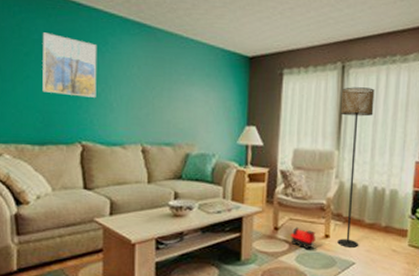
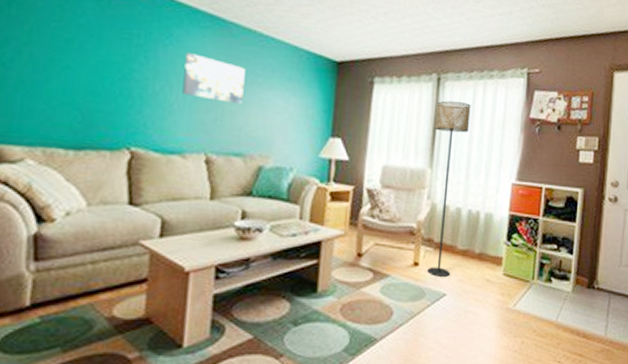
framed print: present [42,32,97,98] -> none [85,17,159,97]
wall art: none [119,58,170,101] -> present [182,53,246,105]
toy train: present [290,226,316,250] -> none [374,252,404,280]

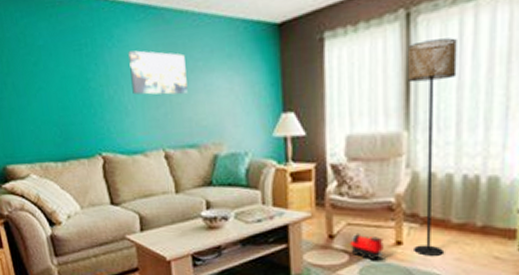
toy train: none [374,252,404,280] -> present [349,232,384,261]

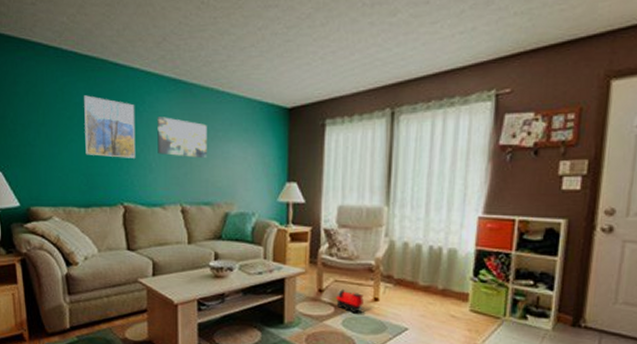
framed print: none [47,35,110,104] -> present [84,95,136,158]
floor lamp: present [407,38,457,256] -> none [388,135,429,312]

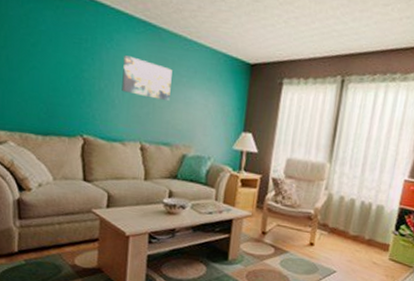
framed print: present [84,95,136,158] -> none [47,24,103,93]
toy train: present [335,288,364,314] -> none [276,232,301,256]

